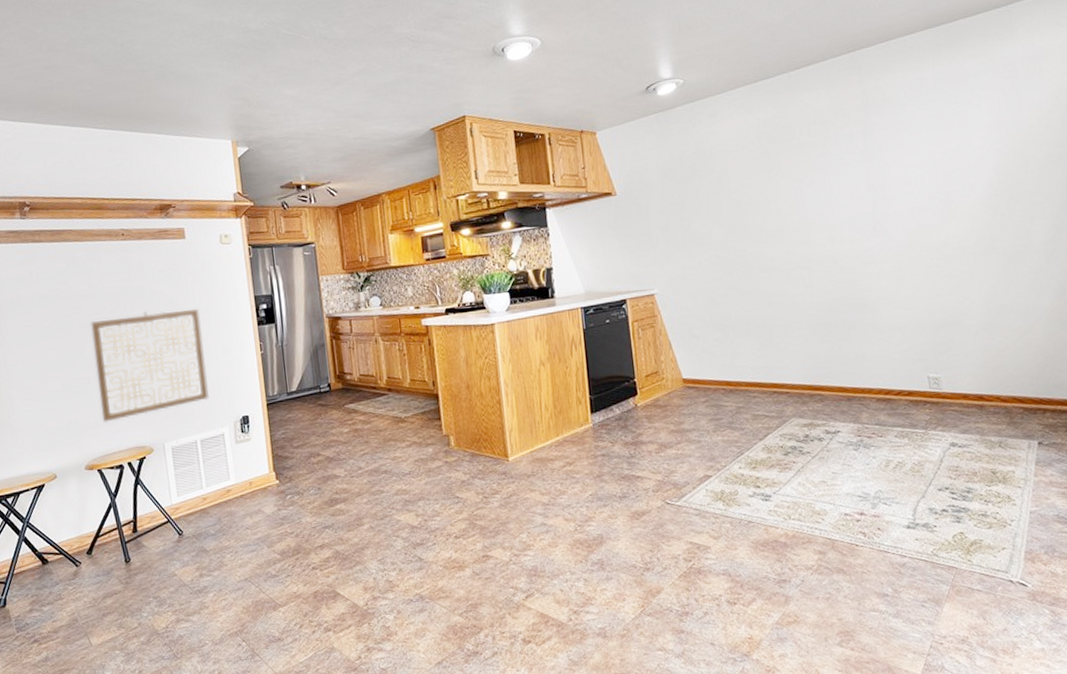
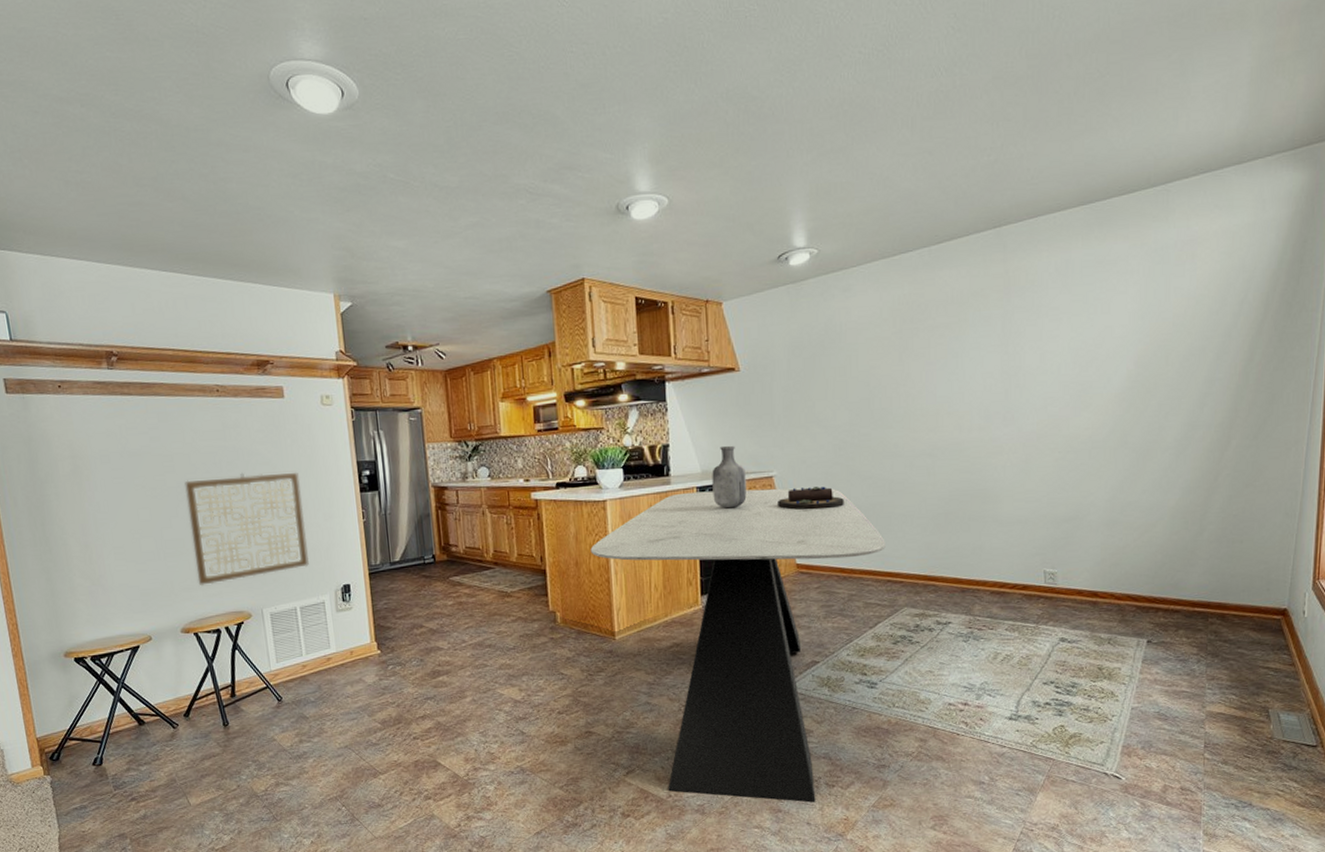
dining table: none [481,303,769,622] -> present [590,487,886,803]
vase: none [595,265,630,327] -> present [712,445,747,509]
decorative bowl: none [660,302,725,326] -> present [778,486,844,510]

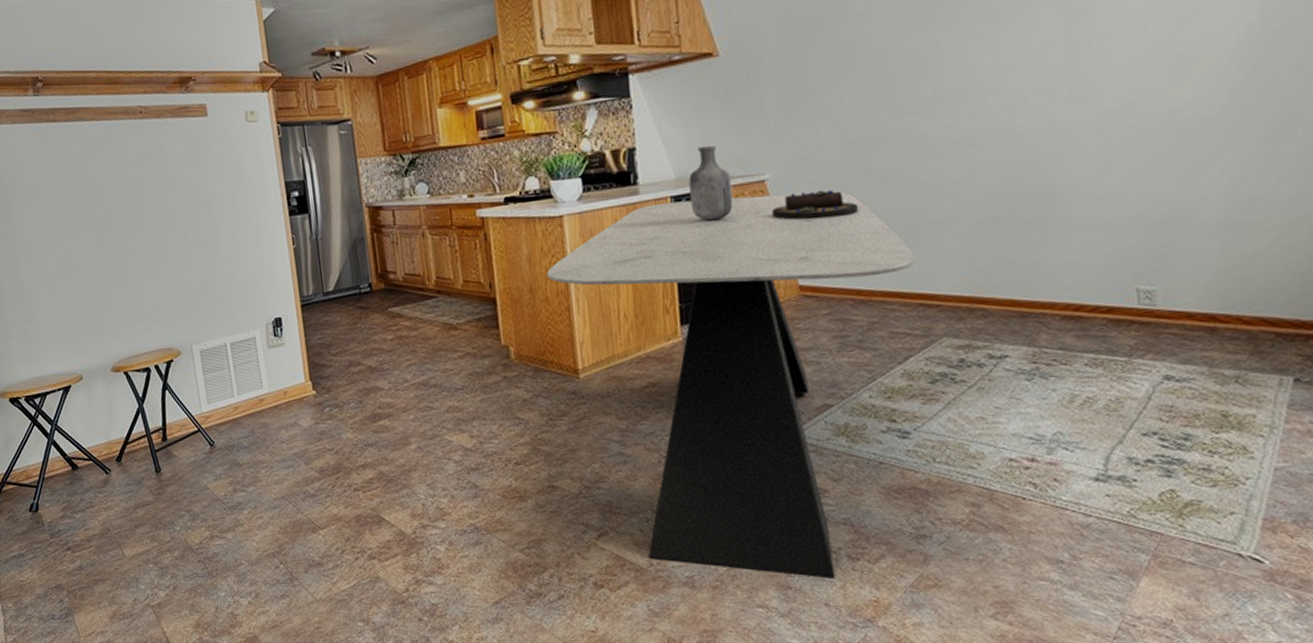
wall art: present [184,472,309,587] -> none [110,197,238,322]

